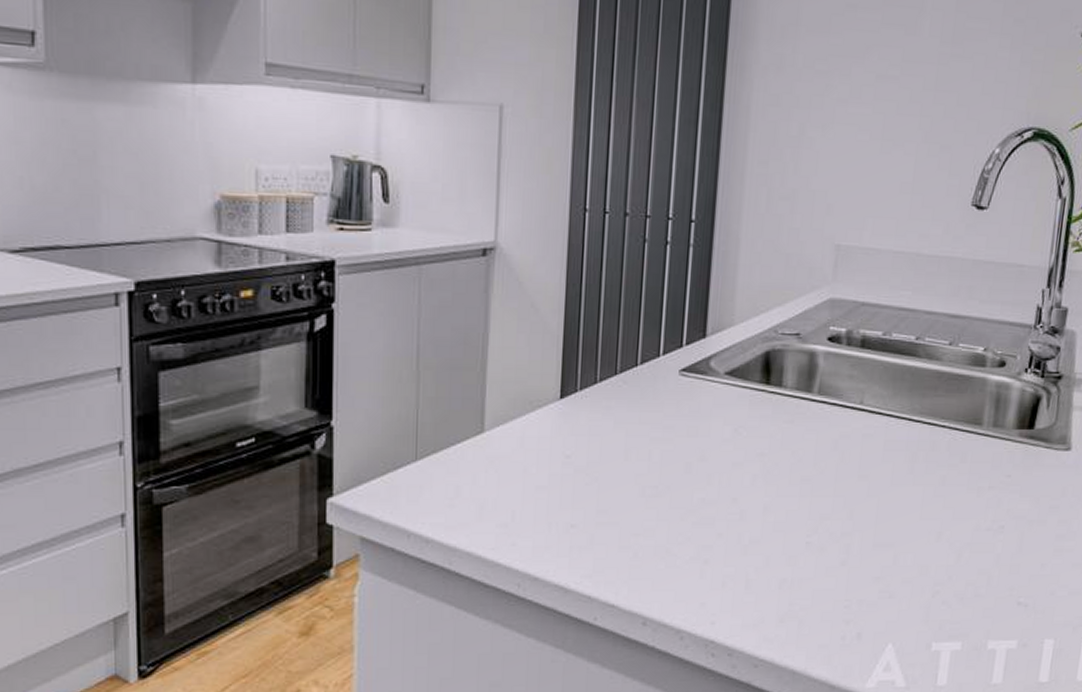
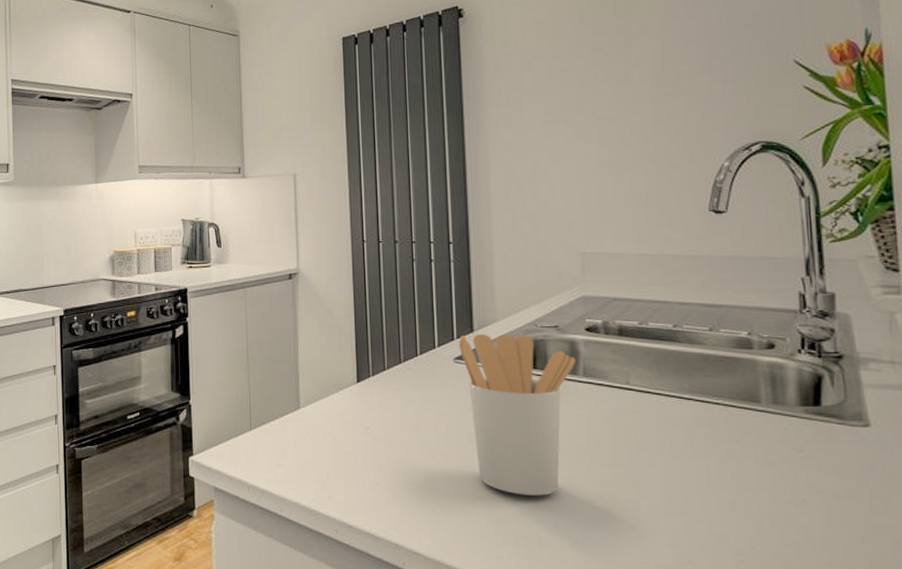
utensil holder: none [687,340,813,533] -> present [459,334,576,496]

